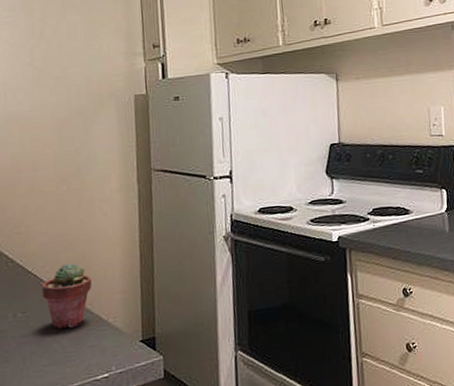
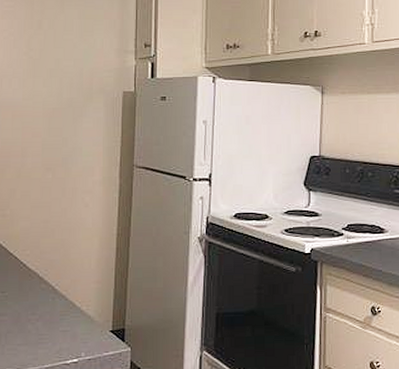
potted succulent: present [42,263,92,329] -> none [21,249,68,312]

